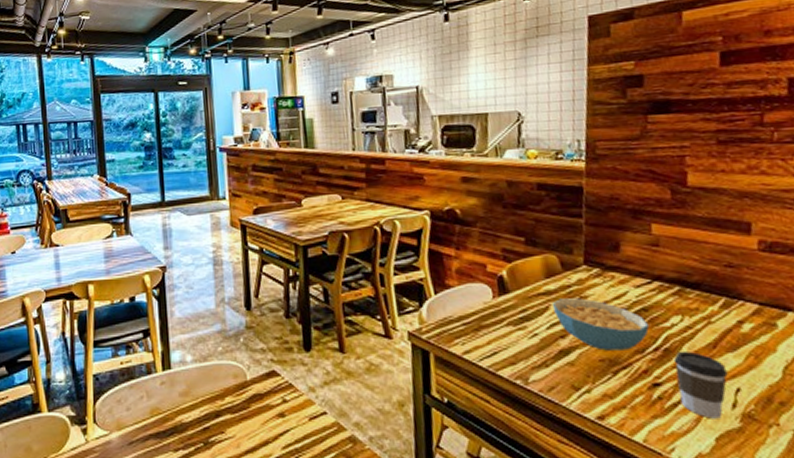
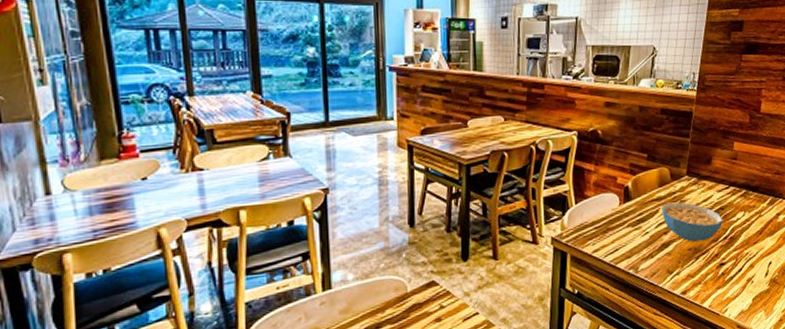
coffee cup: present [673,350,728,419] -> none [735,237,766,285]

